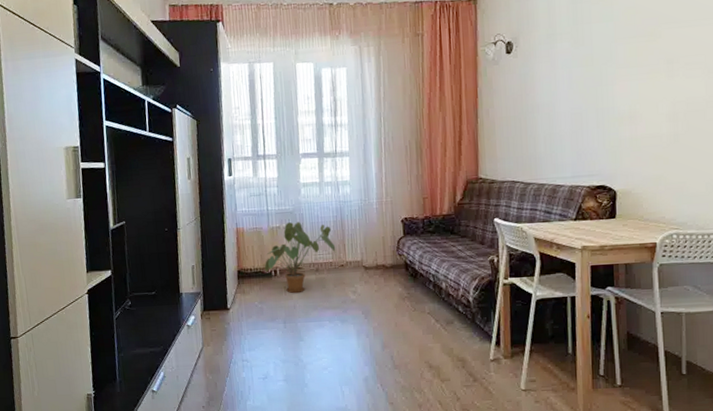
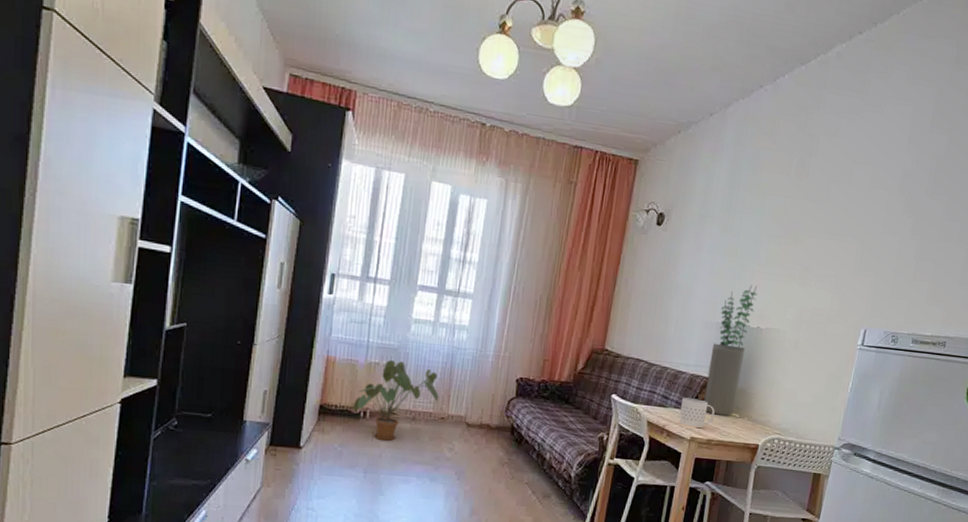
mug: none [564,208,602,237] -> present [678,397,715,429]
vase: none [586,89,624,221] -> present [704,285,758,417]

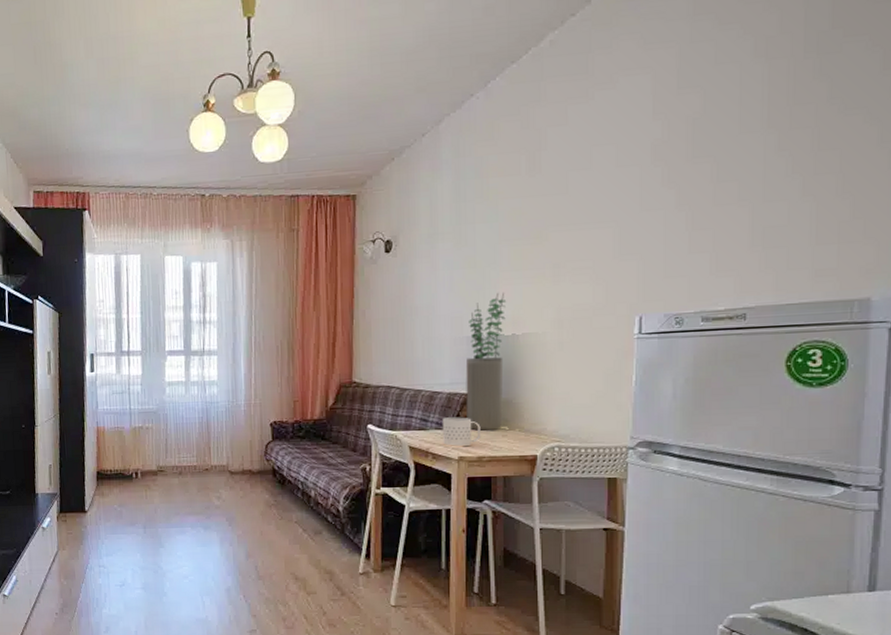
house plant: present [352,360,439,442] -> none [125,422,201,498]

